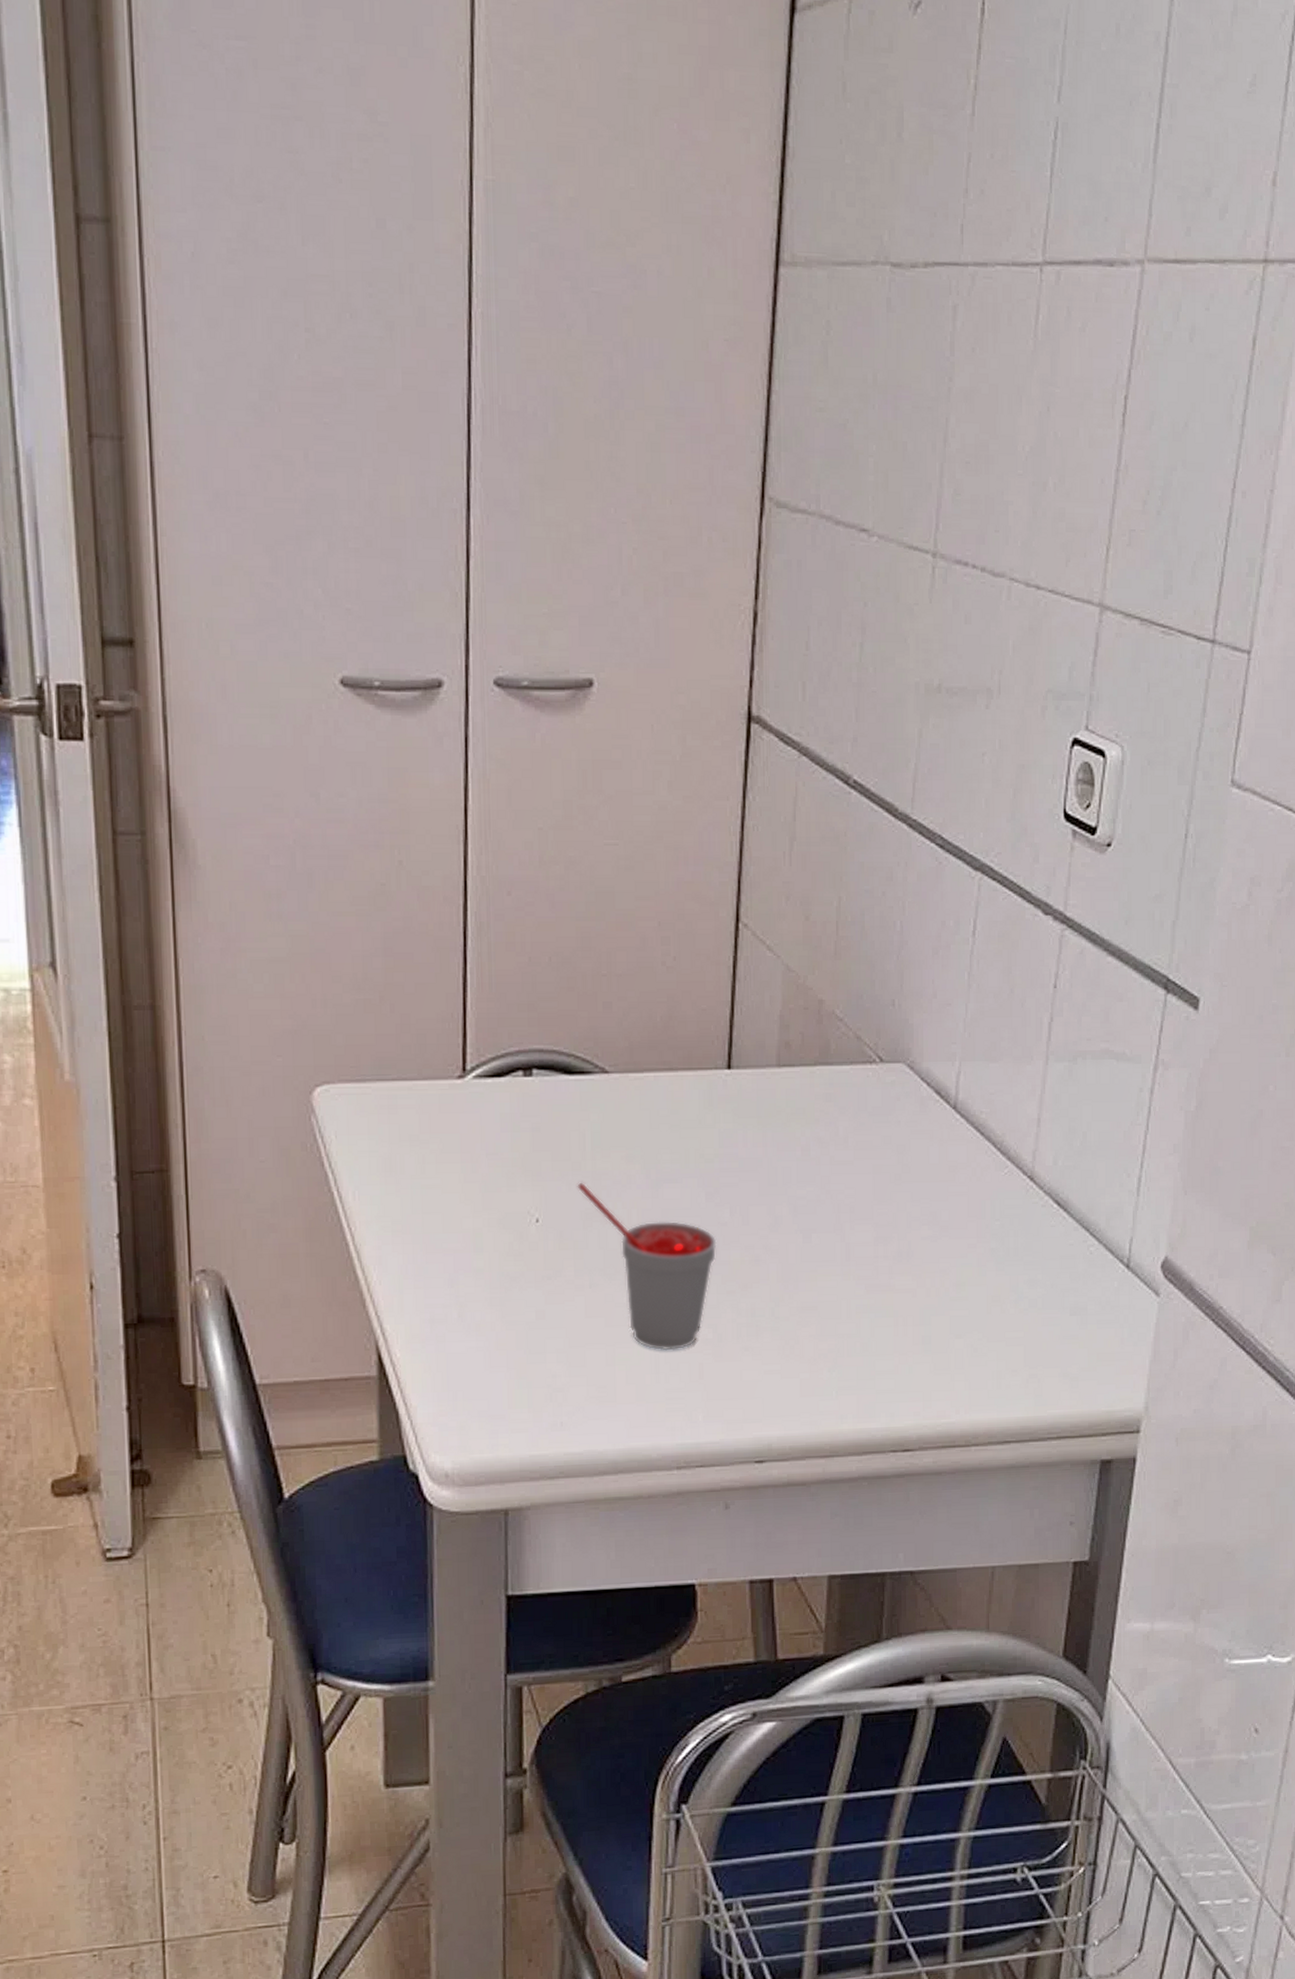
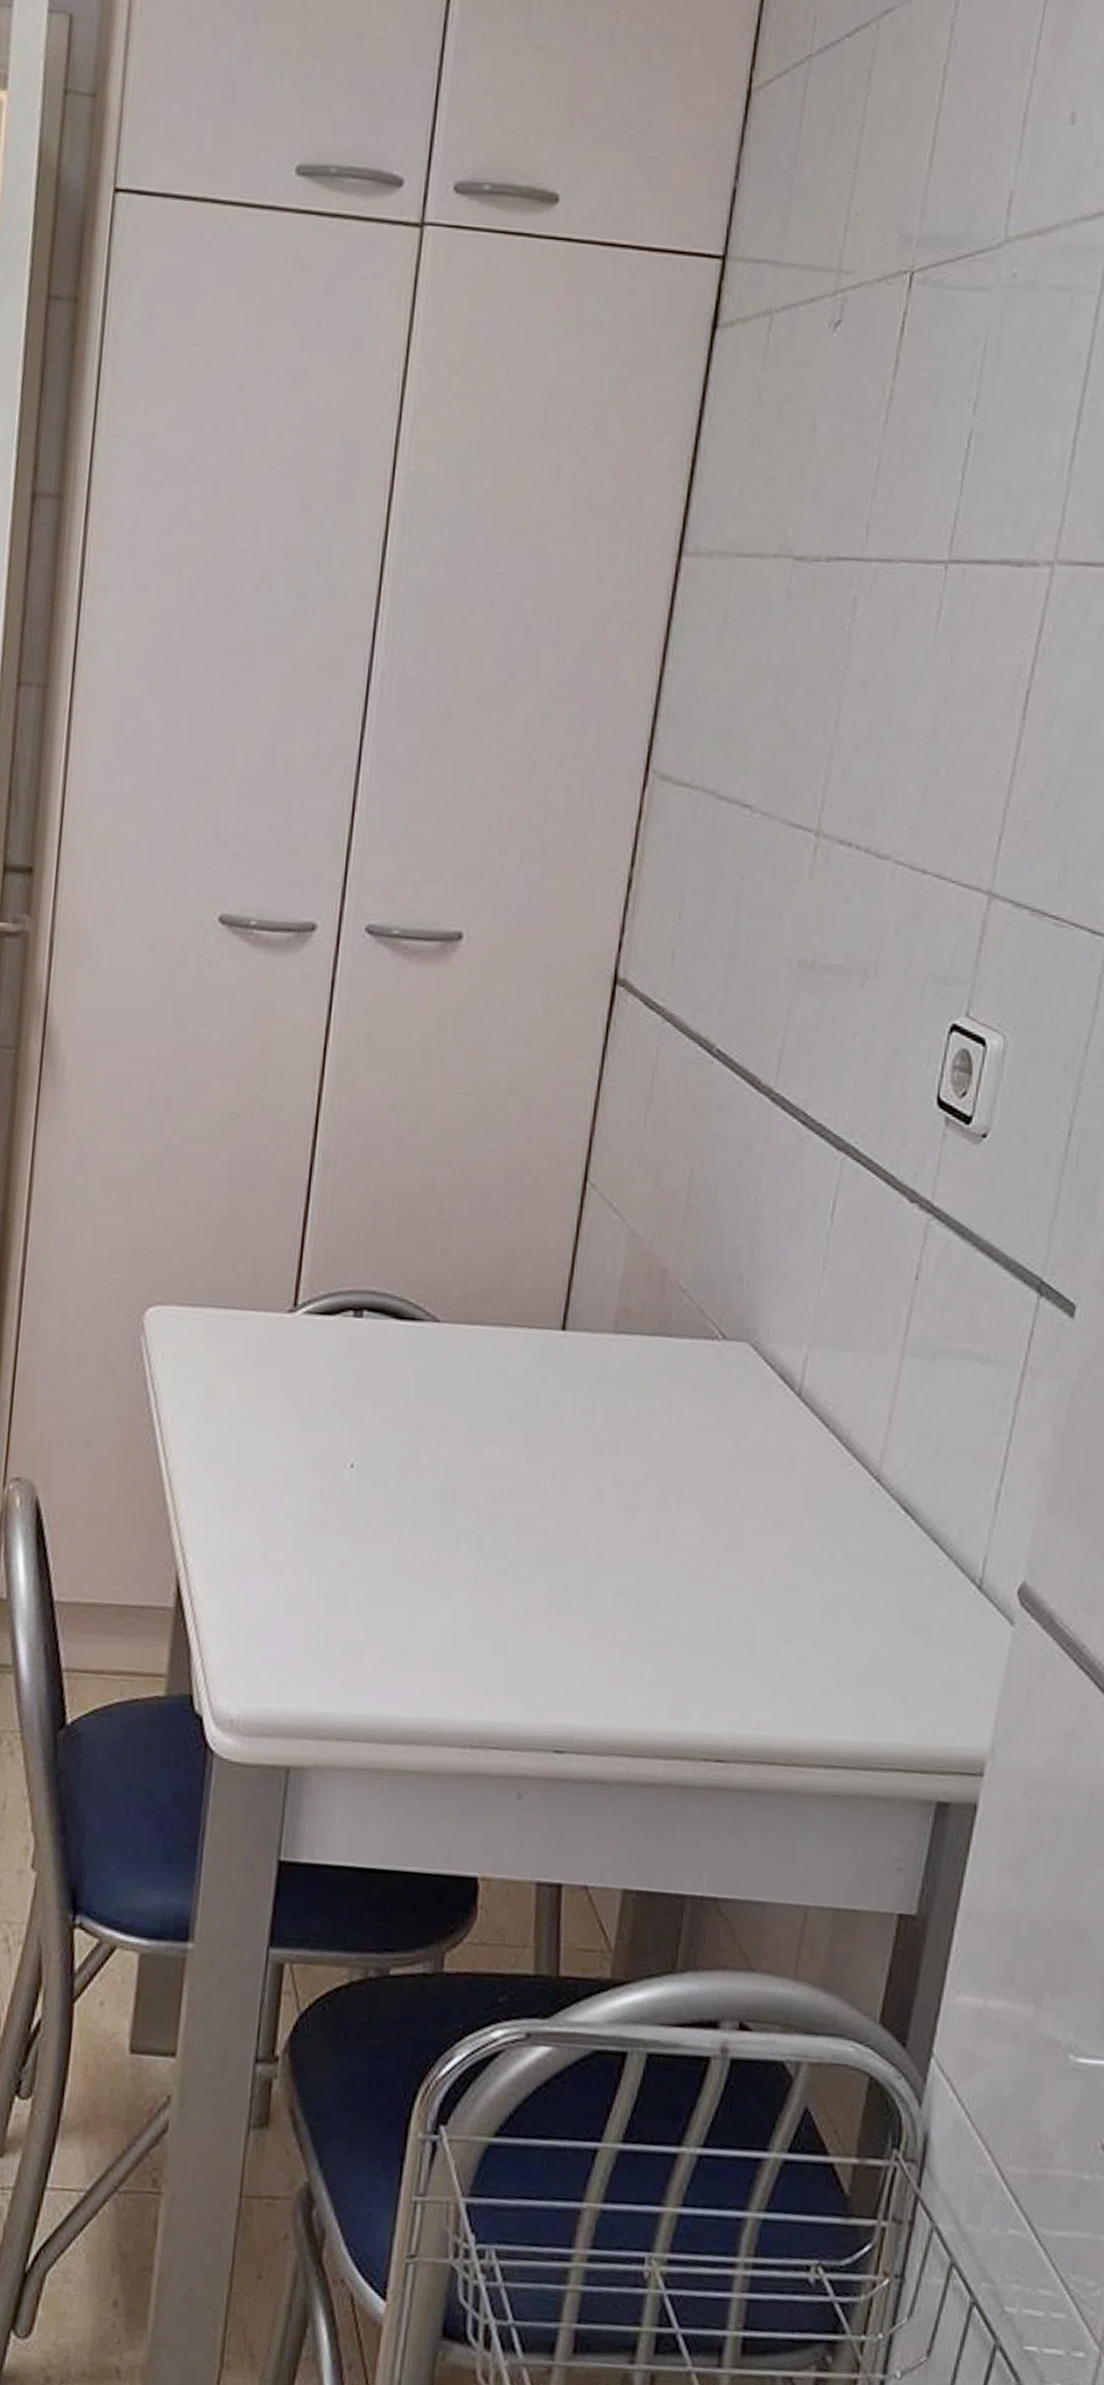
cup: present [577,1182,717,1351] -> none [396,1431,535,1620]

